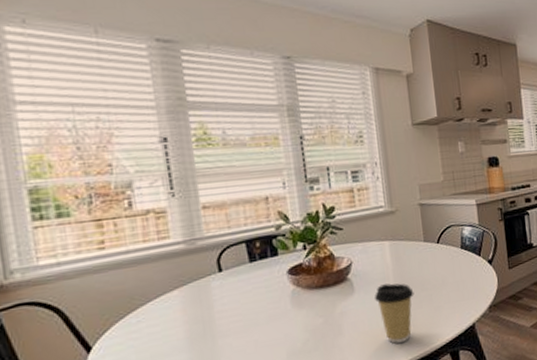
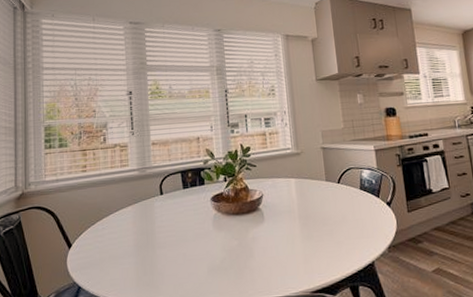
coffee cup: present [375,283,414,344] -> none [281,216,317,271]

